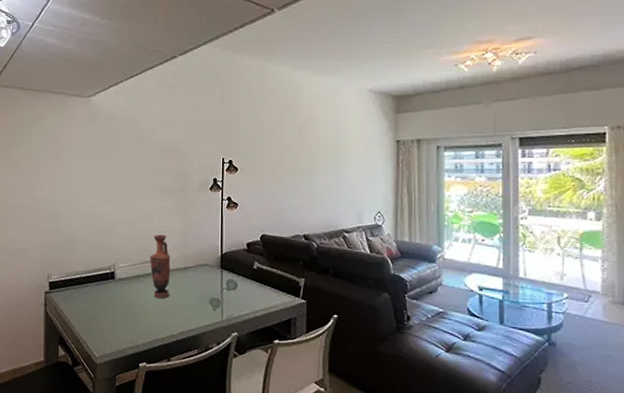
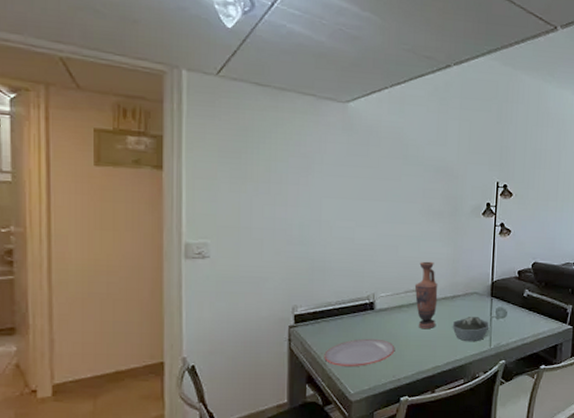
plate: none [73,305,134,332] -> present [324,338,395,366]
bowl: none [185,288,221,312] -> present [452,317,490,341]

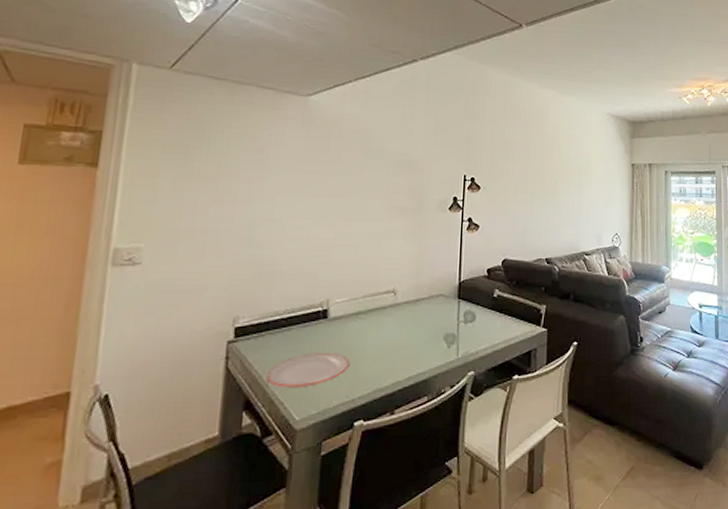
vase: present [414,261,438,330] -> none [374,261,401,339]
bowl: present [452,317,490,341] -> none [415,322,457,350]

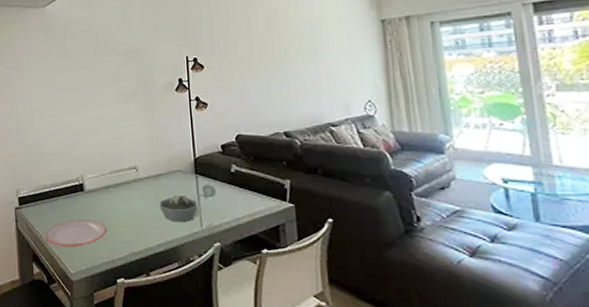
bowl: none [415,322,457,350] -> present [159,196,198,222]

